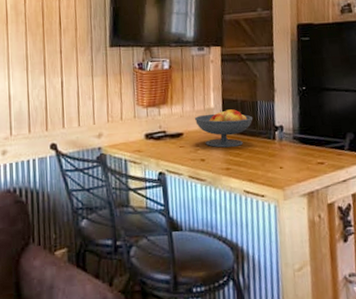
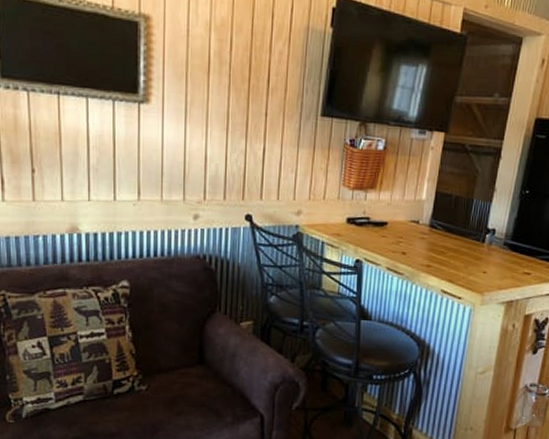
fruit bowl: present [195,109,253,148] -> none [403,202,466,244]

